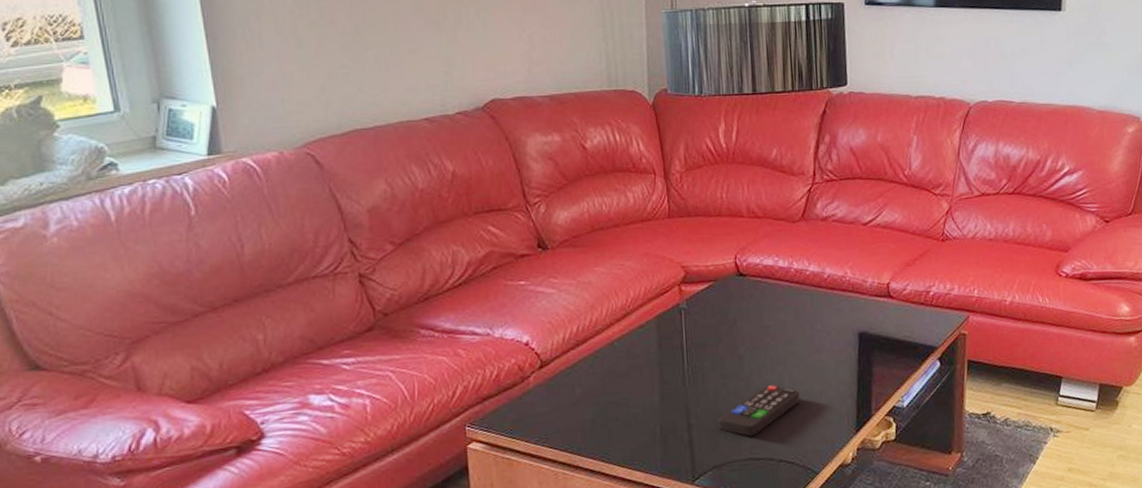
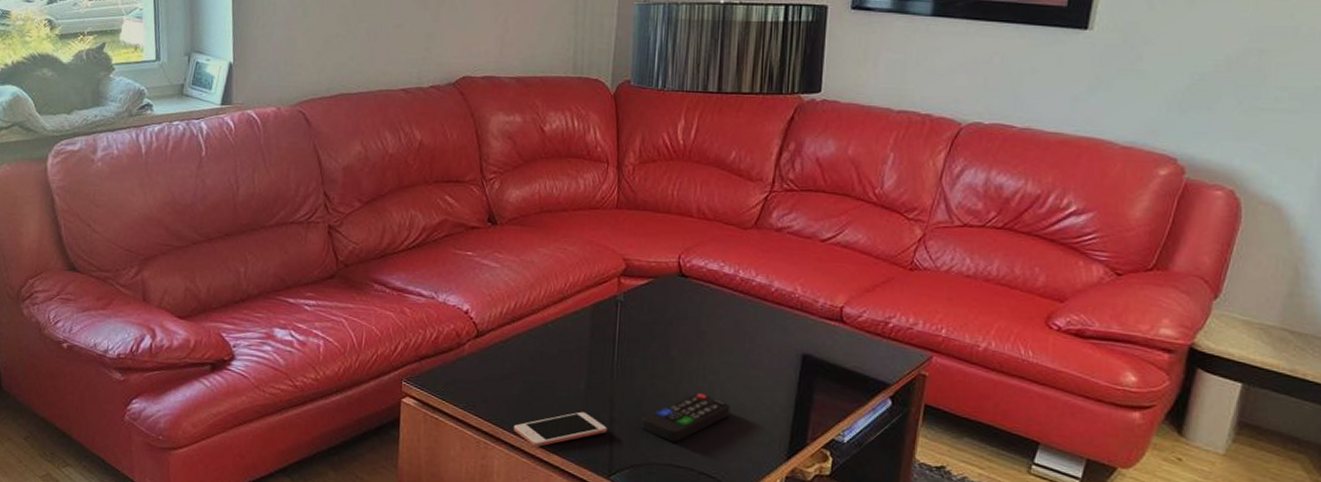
cell phone: none [592,423,686,468] -> present [514,411,607,448]

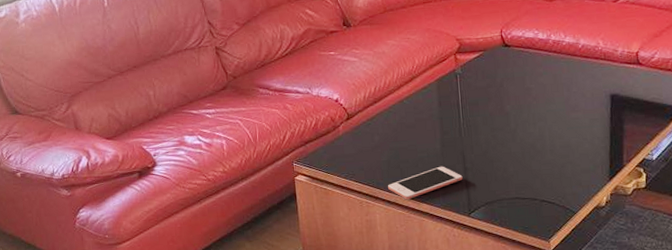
remote control: present [641,393,731,443] -> none [489,137,560,180]

